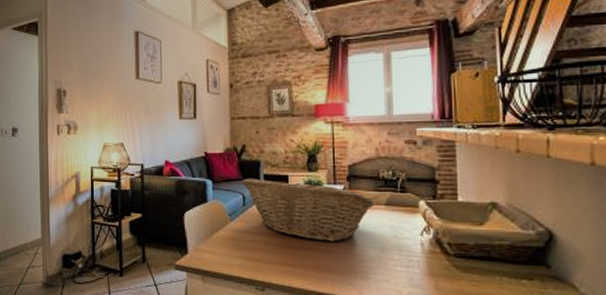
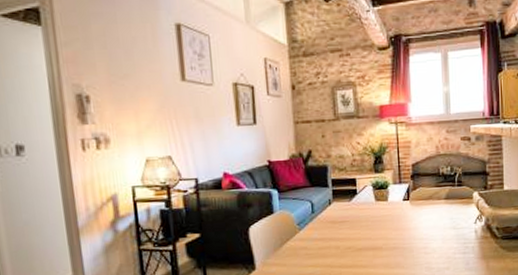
fruit basket: present [242,178,375,242] -> none [310,181,436,240]

